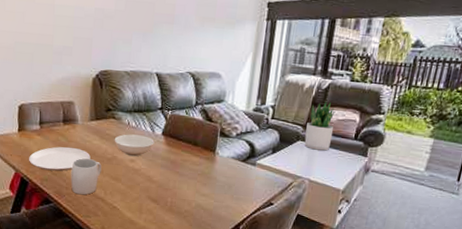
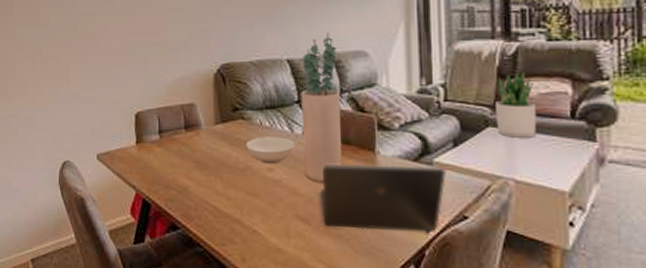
plate: present [29,146,91,172] -> none [150,157,220,189]
mug: present [70,158,102,195] -> none [198,171,234,217]
vase: none [159,54,197,174] -> present [301,33,342,184]
laptop: none [169,160,265,214] -> present [321,165,448,233]

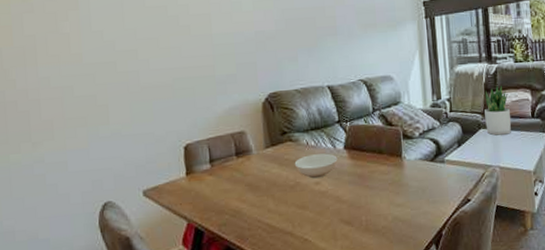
vase: present [301,33,342,184] -> none [340,62,376,189]
laptop: present [321,165,448,233] -> none [360,163,455,225]

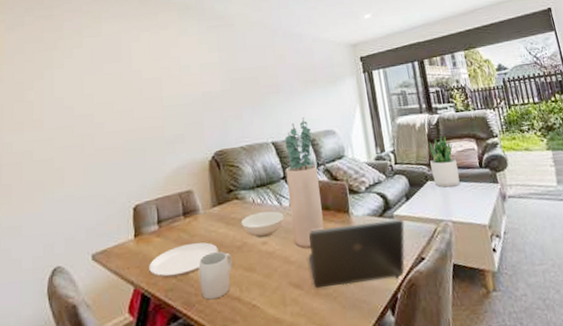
plate: none [202,181,271,214] -> present [149,242,218,278]
mug: none [251,190,286,234] -> present [198,251,233,300]
vase: none [340,62,376,189] -> present [285,117,324,249]
laptop: none [360,163,455,225] -> present [309,218,405,288]

